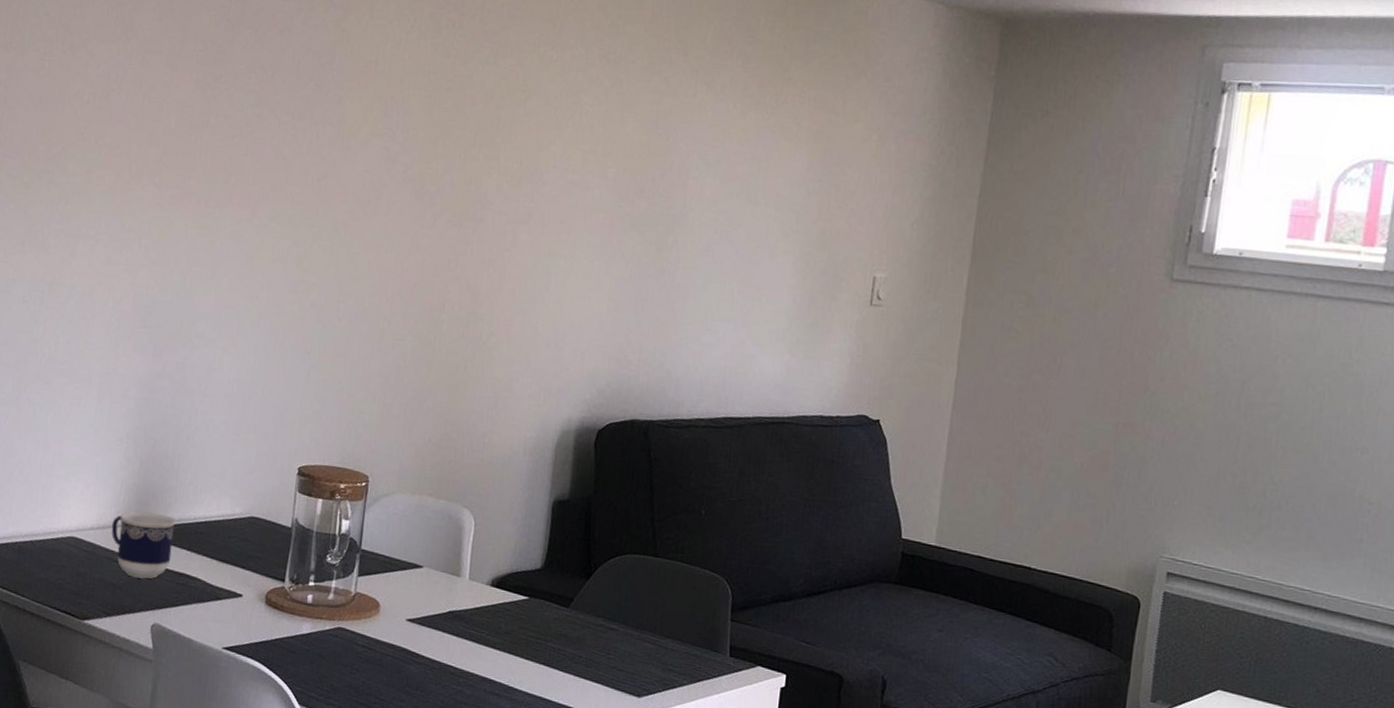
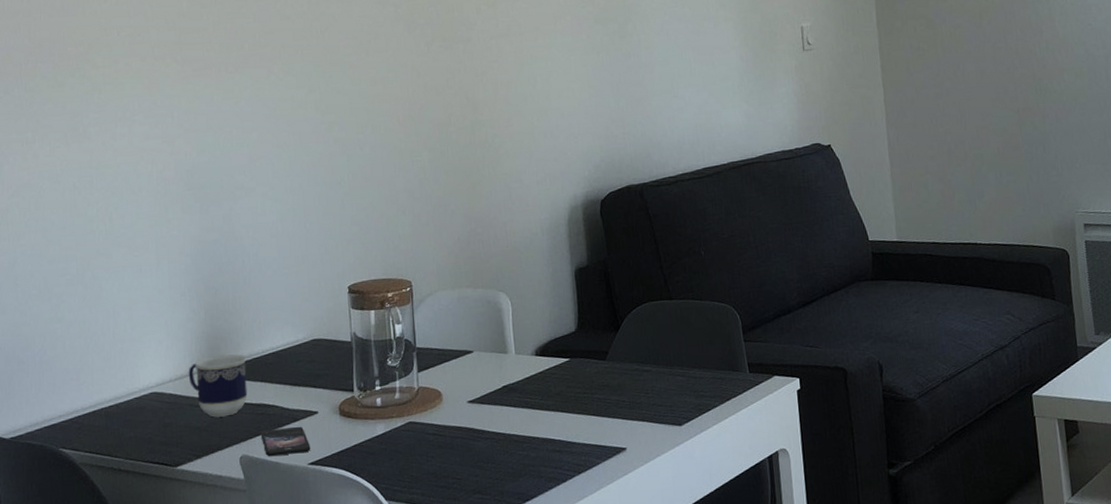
smartphone: none [177,601,229,636] -> present [260,426,311,457]

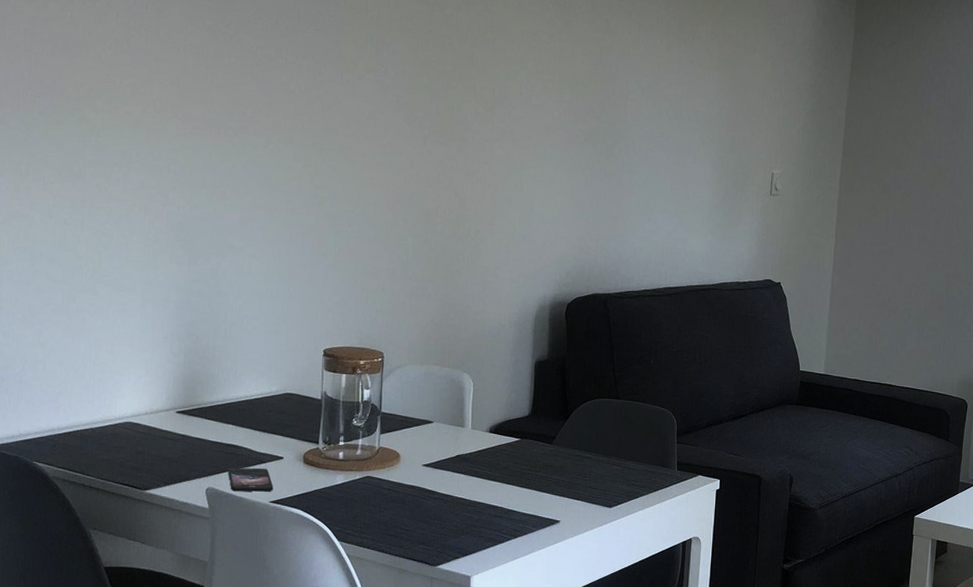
cup: present [188,354,248,418] -> none [163,396,221,452]

